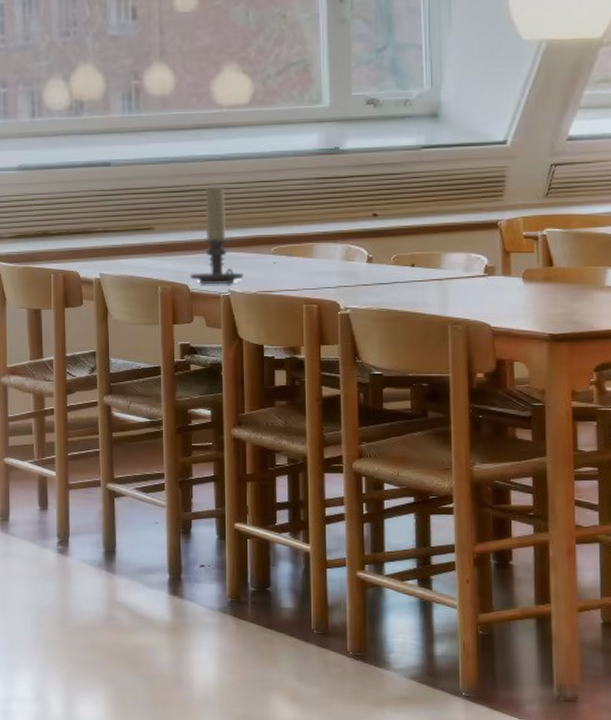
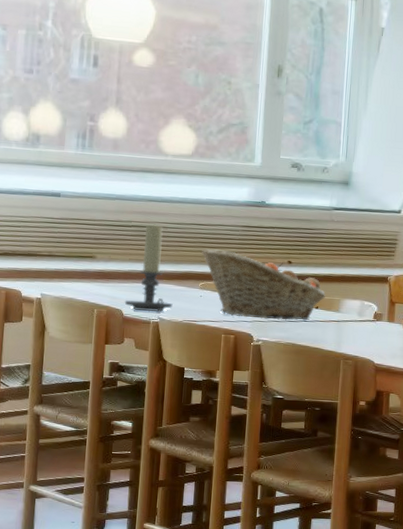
fruit basket: none [270,208,422,283] -> present [201,249,325,320]

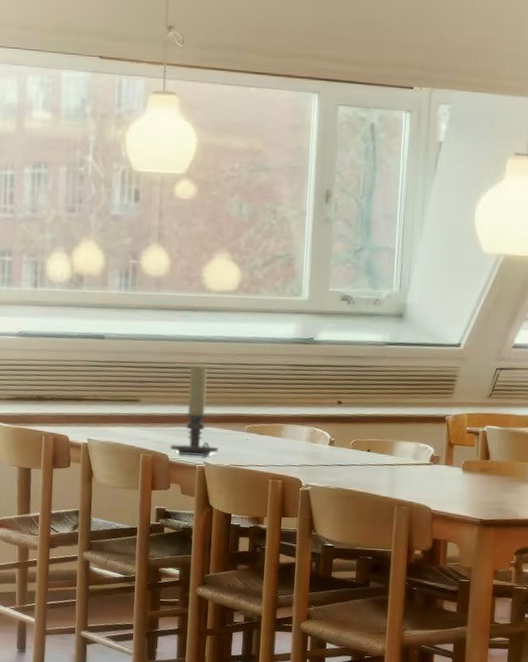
fruit basket: present [201,249,325,320] -> none [246,390,378,464]

